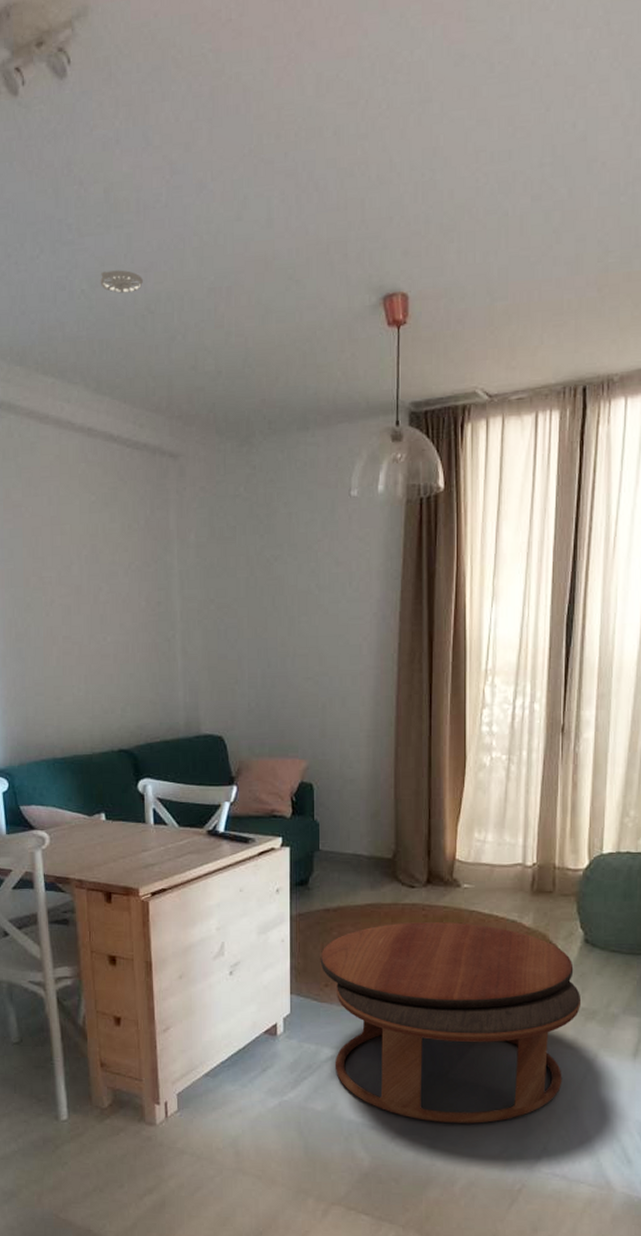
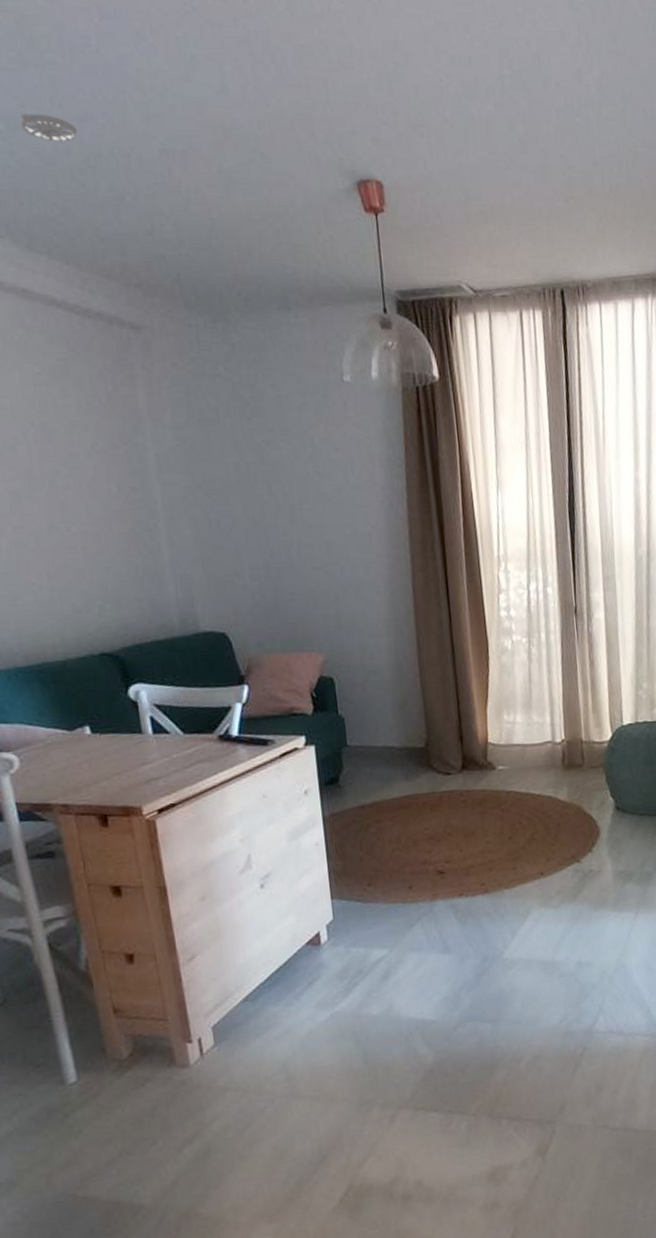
coffee table: present [320,922,582,1124] -> none [360,804,619,1005]

